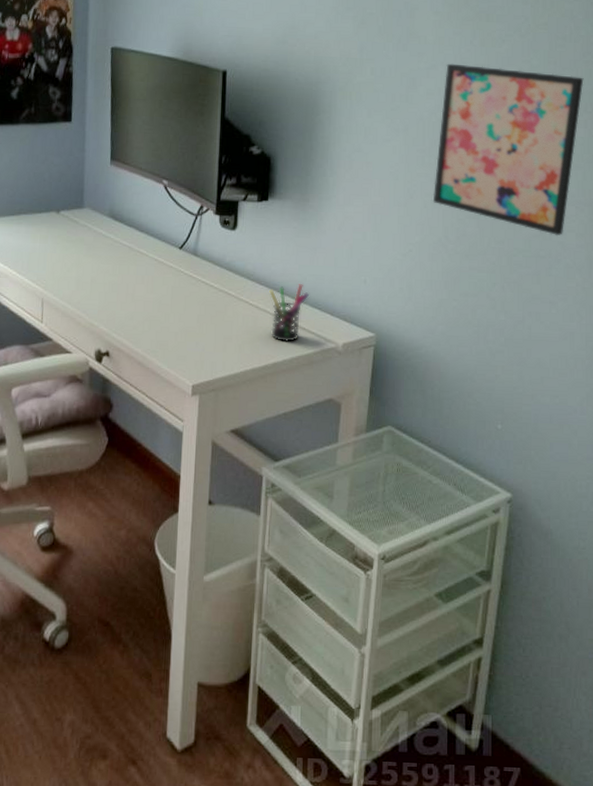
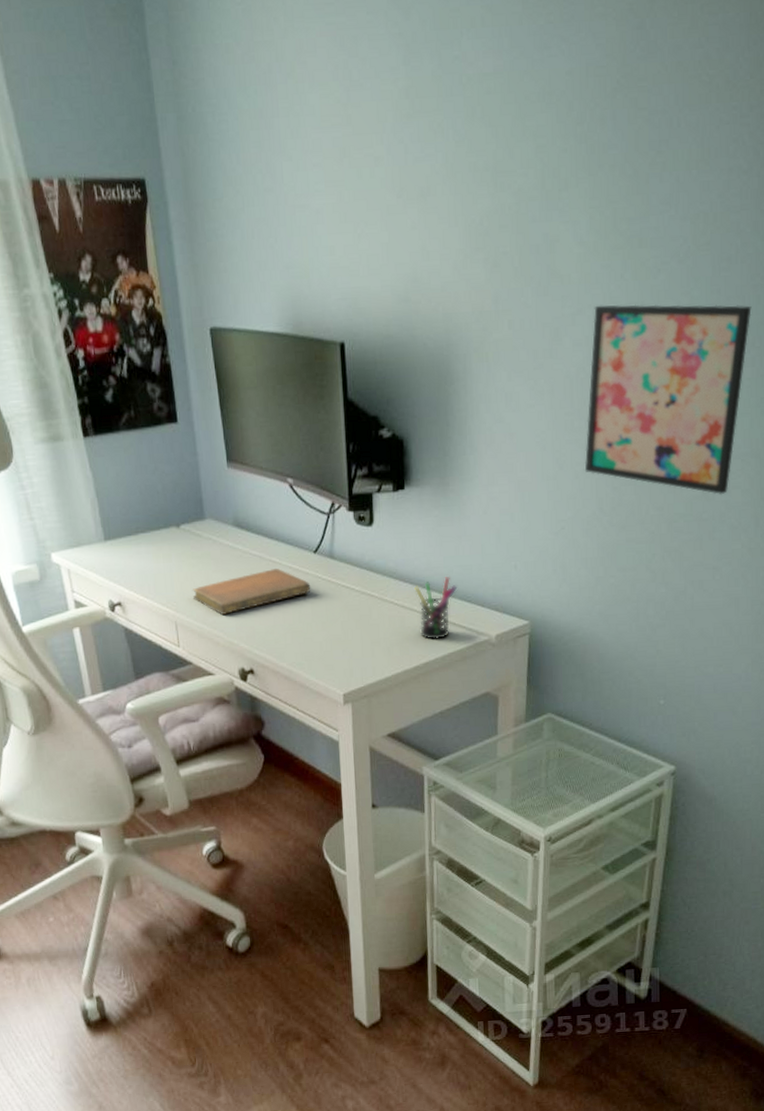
notebook: none [61,259,173,297] -> present [192,569,311,615]

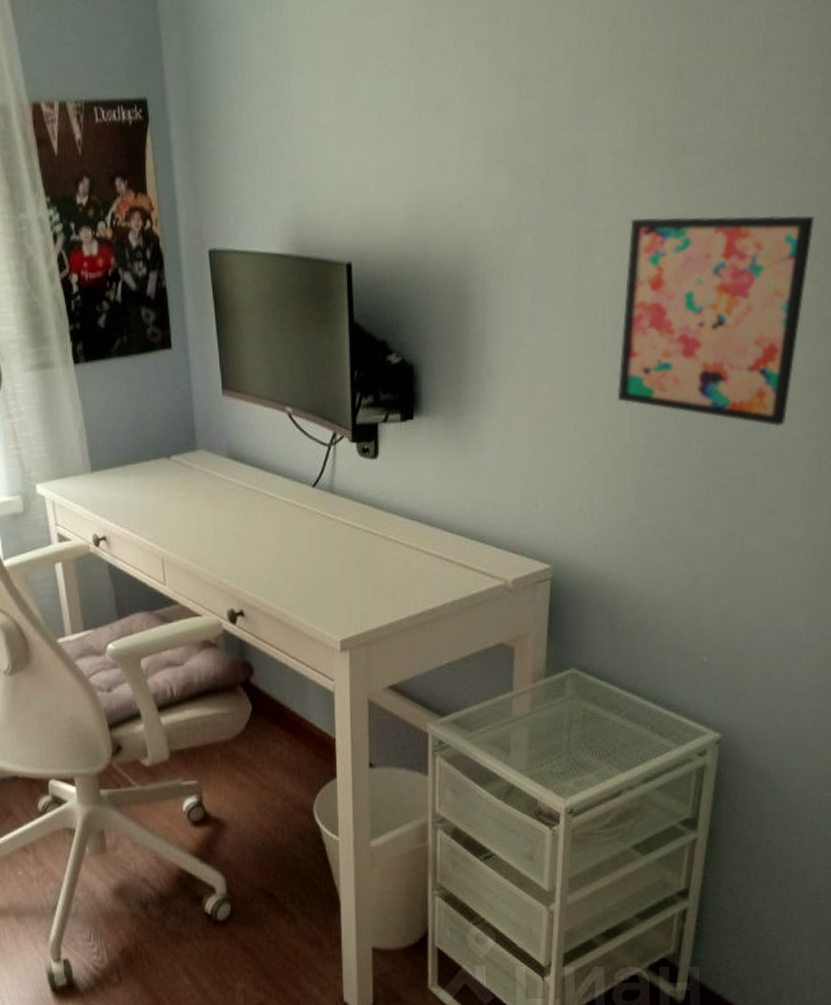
notebook: present [192,569,311,615] -> none [181,503,308,552]
pen holder: present [414,577,458,640] -> none [422,514,471,584]

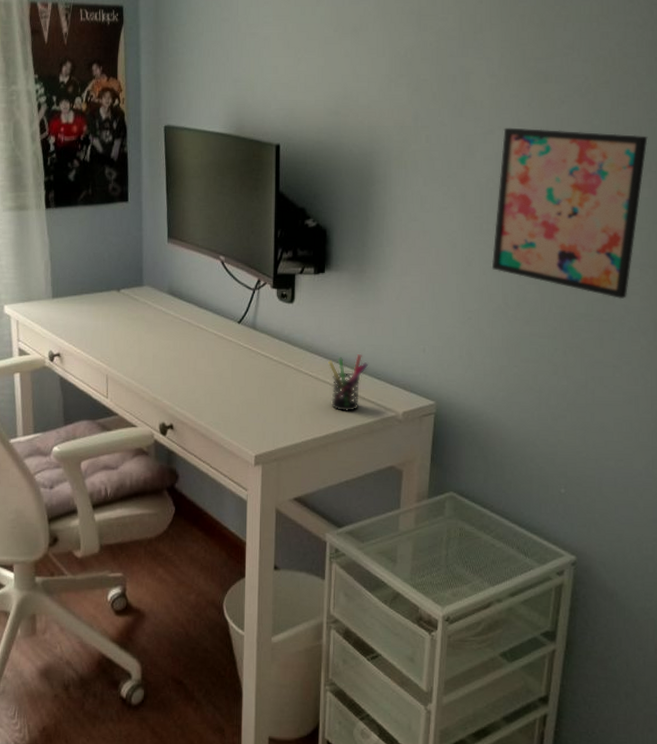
pen holder: none [422,514,471,584] -> present [328,354,369,412]

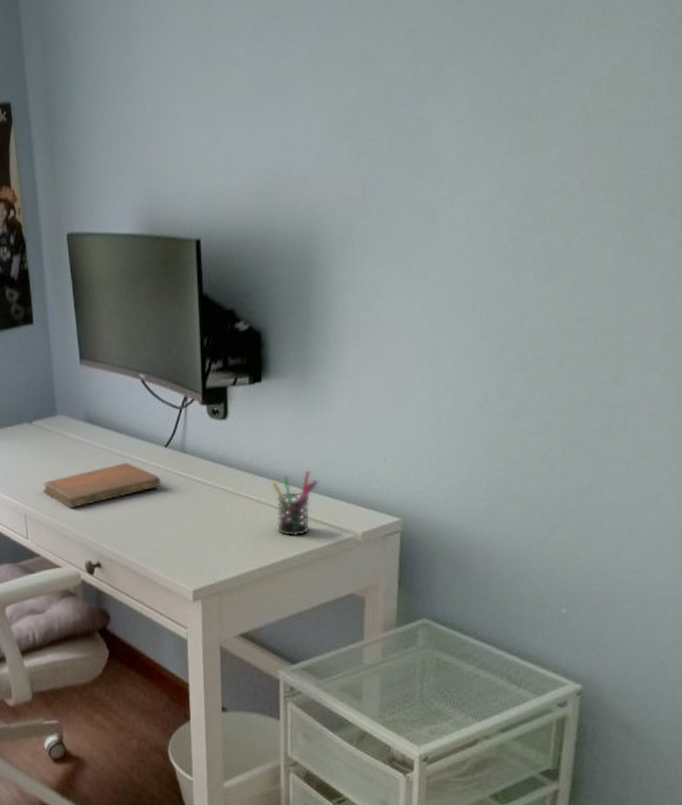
notebook: none [124,334,233,372] -> present [42,463,161,508]
wall art: present [491,127,648,300] -> none [465,171,670,380]

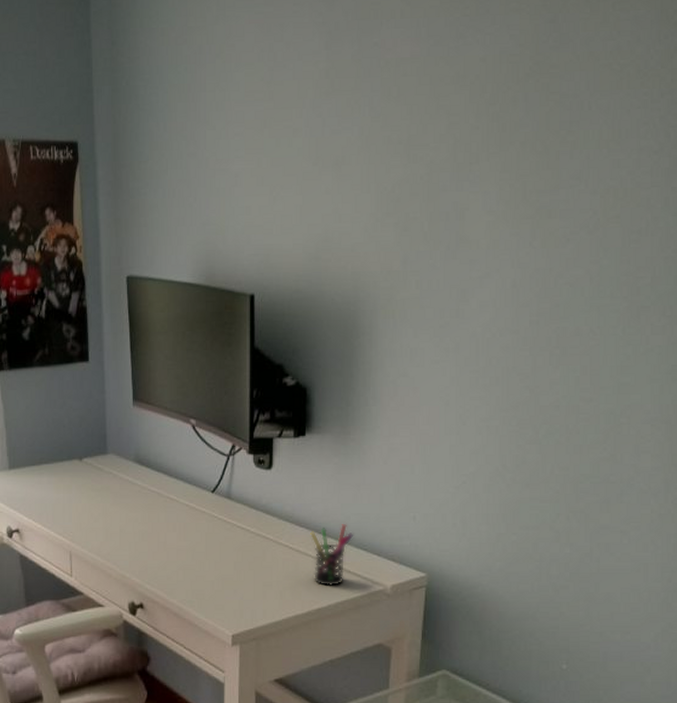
notebook: present [42,463,161,508] -> none [89,506,206,548]

